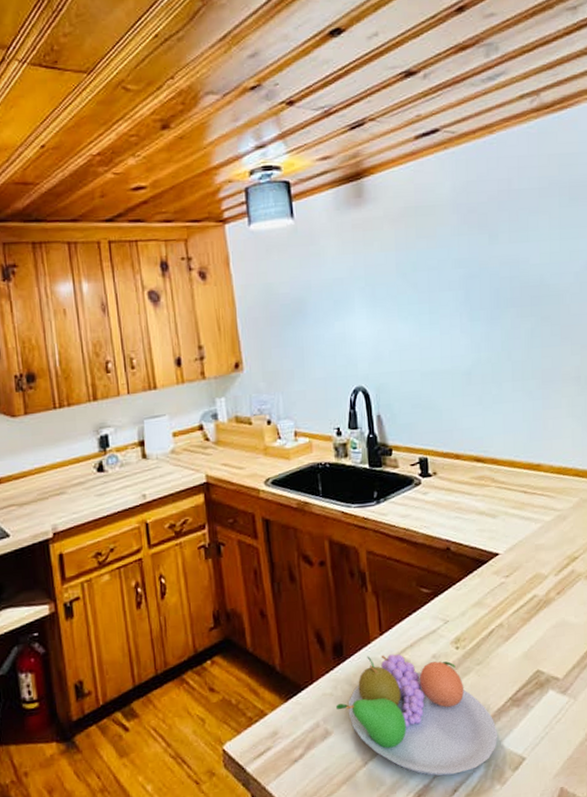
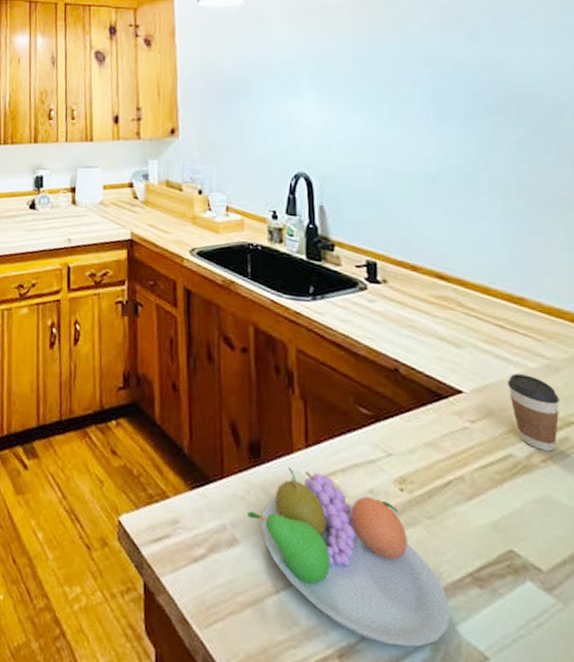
coffee cup: none [531,527,568,586] -> present [508,373,559,452]

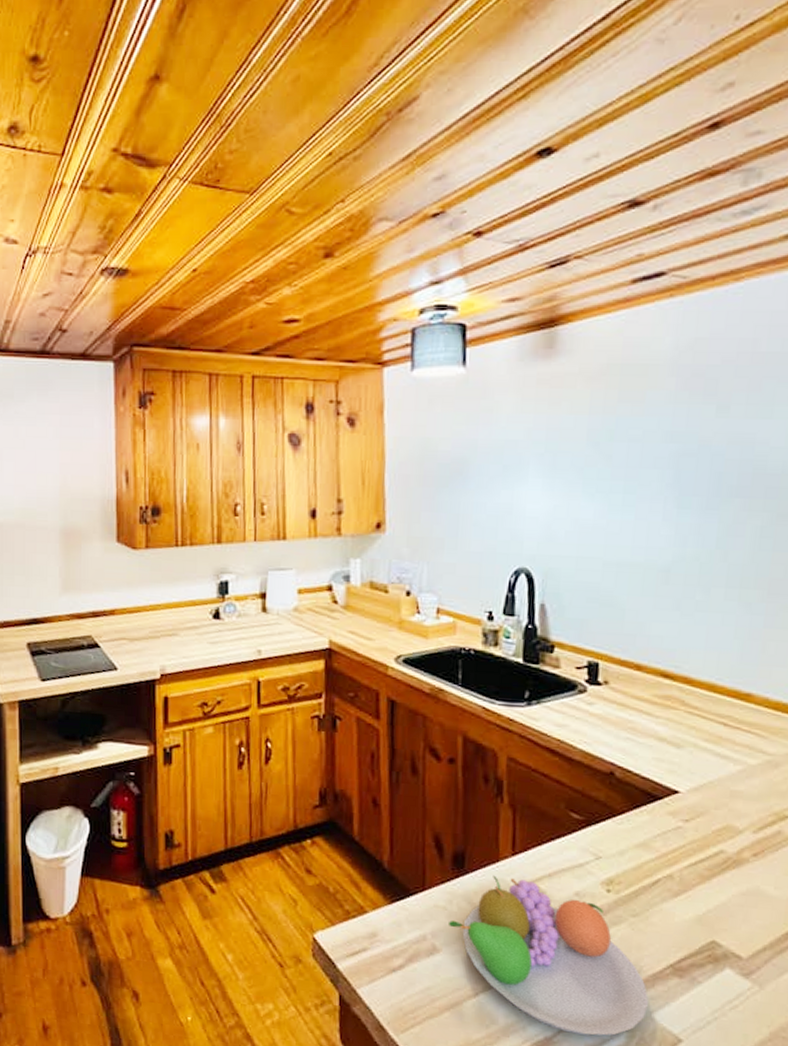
coffee cup: present [508,373,559,452] -> none [725,771,777,846]

